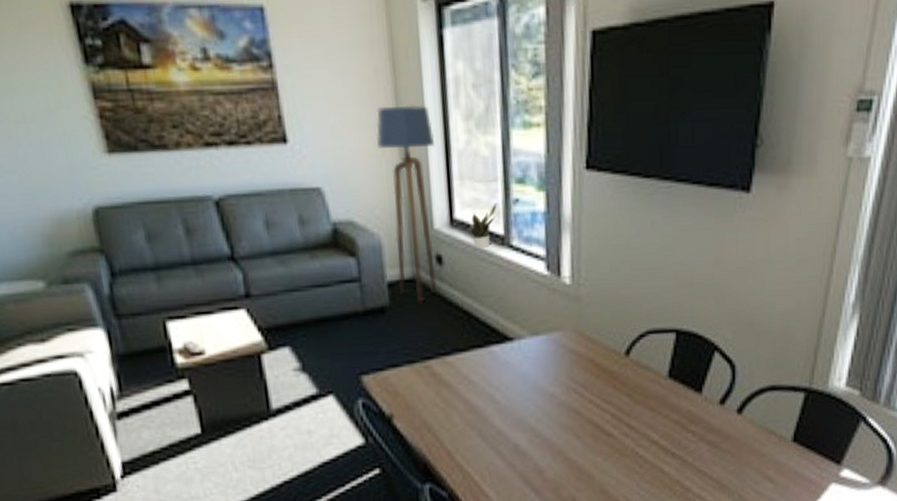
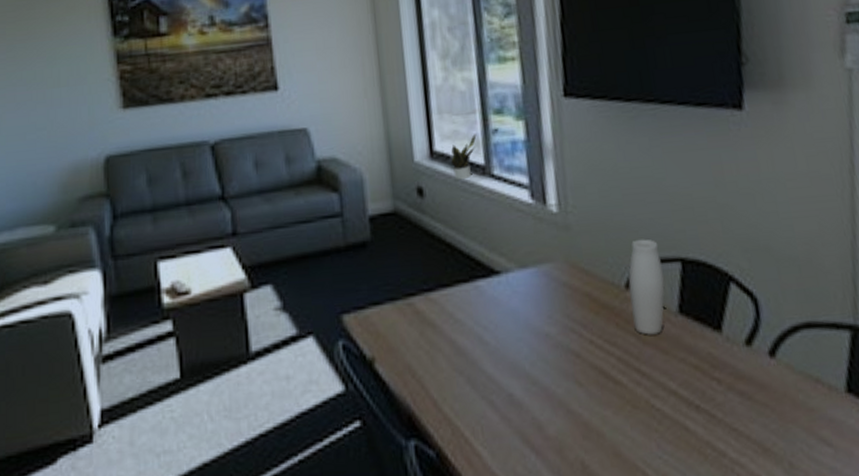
floor lamp: present [376,105,437,304] -> none [358,49,419,237]
vase: none [627,311,659,396] -> present [628,238,665,335]

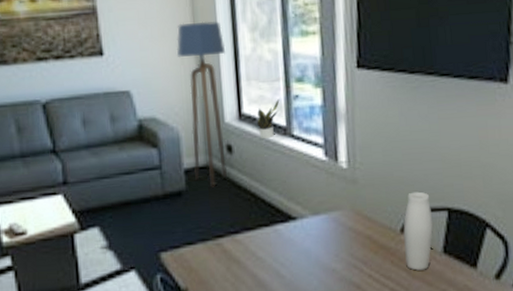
floor lamp: none [358,49,419,237] -> present [176,21,228,188]

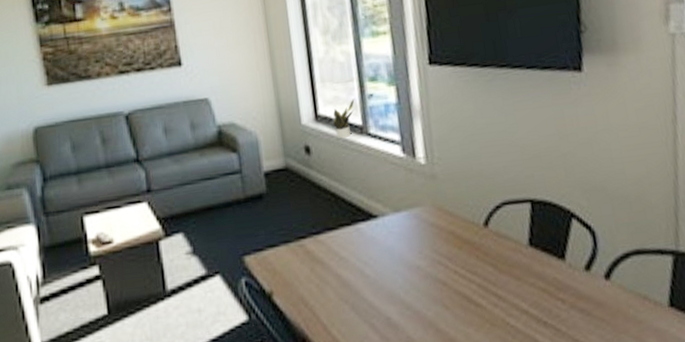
floor lamp: present [176,21,228,188] -> none [251,27,307,189]
vase: present [403,191,433,271] -> none [486,184,517,265]

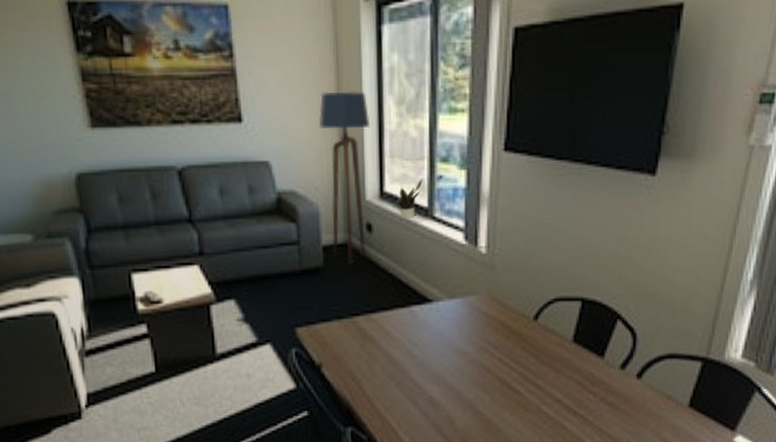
floor lamp: none [251,27,307,189] -> present [318,91,370,266]

